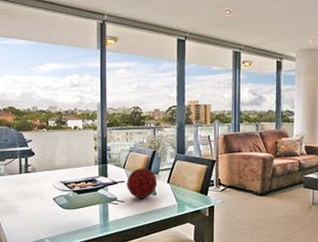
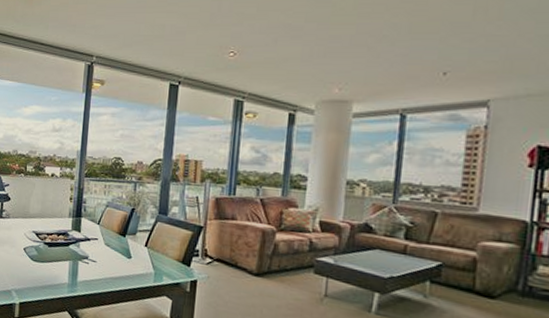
decorative orb: present [127,168,157,198] -> none [100,226,134,261]

